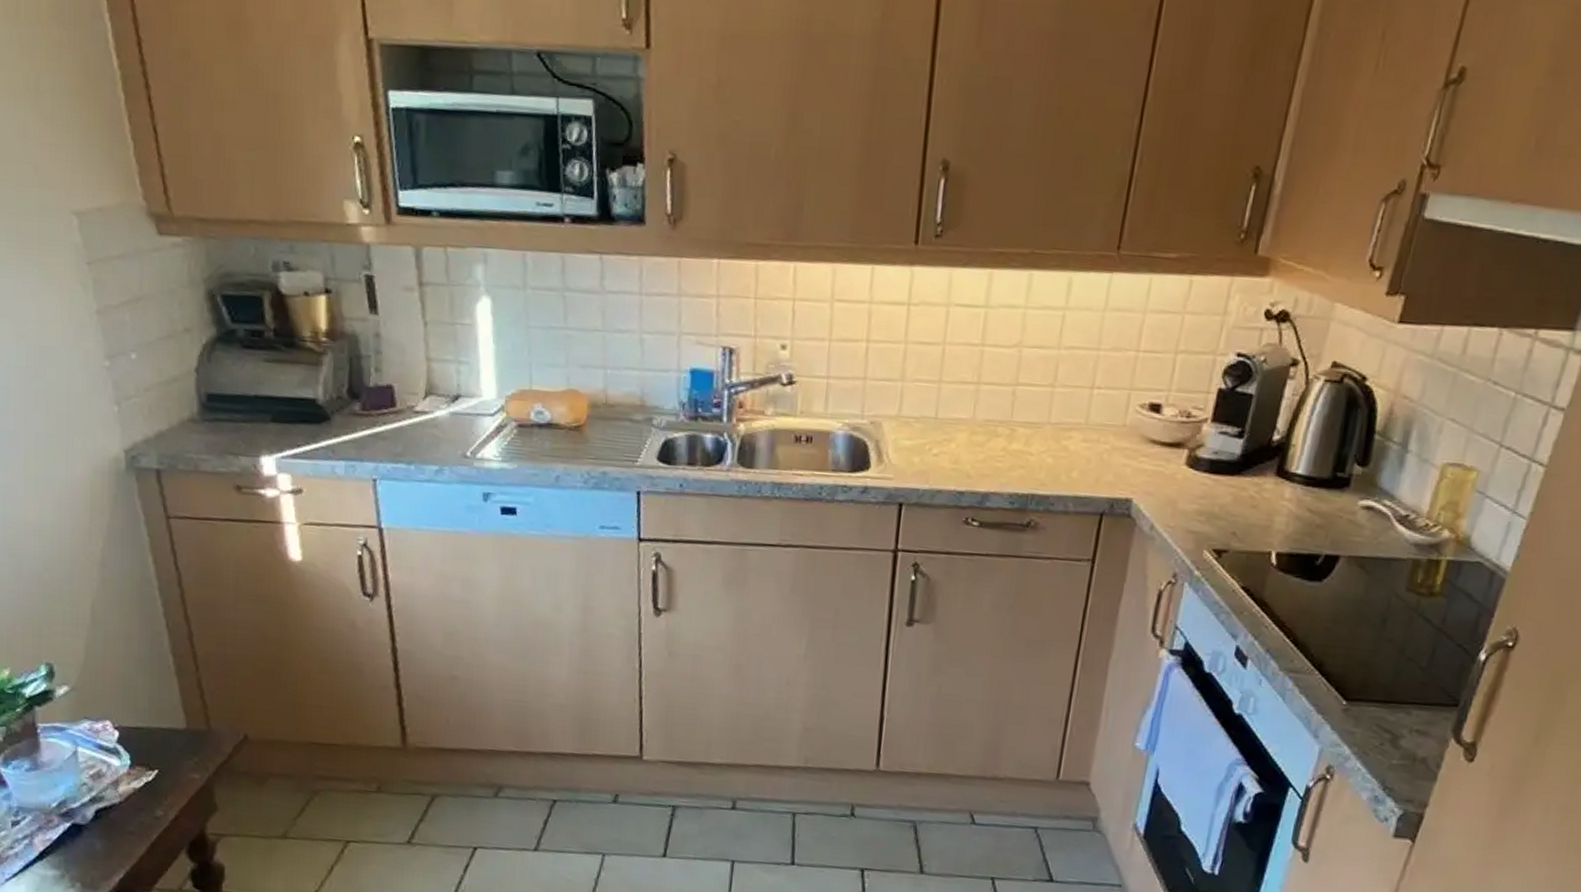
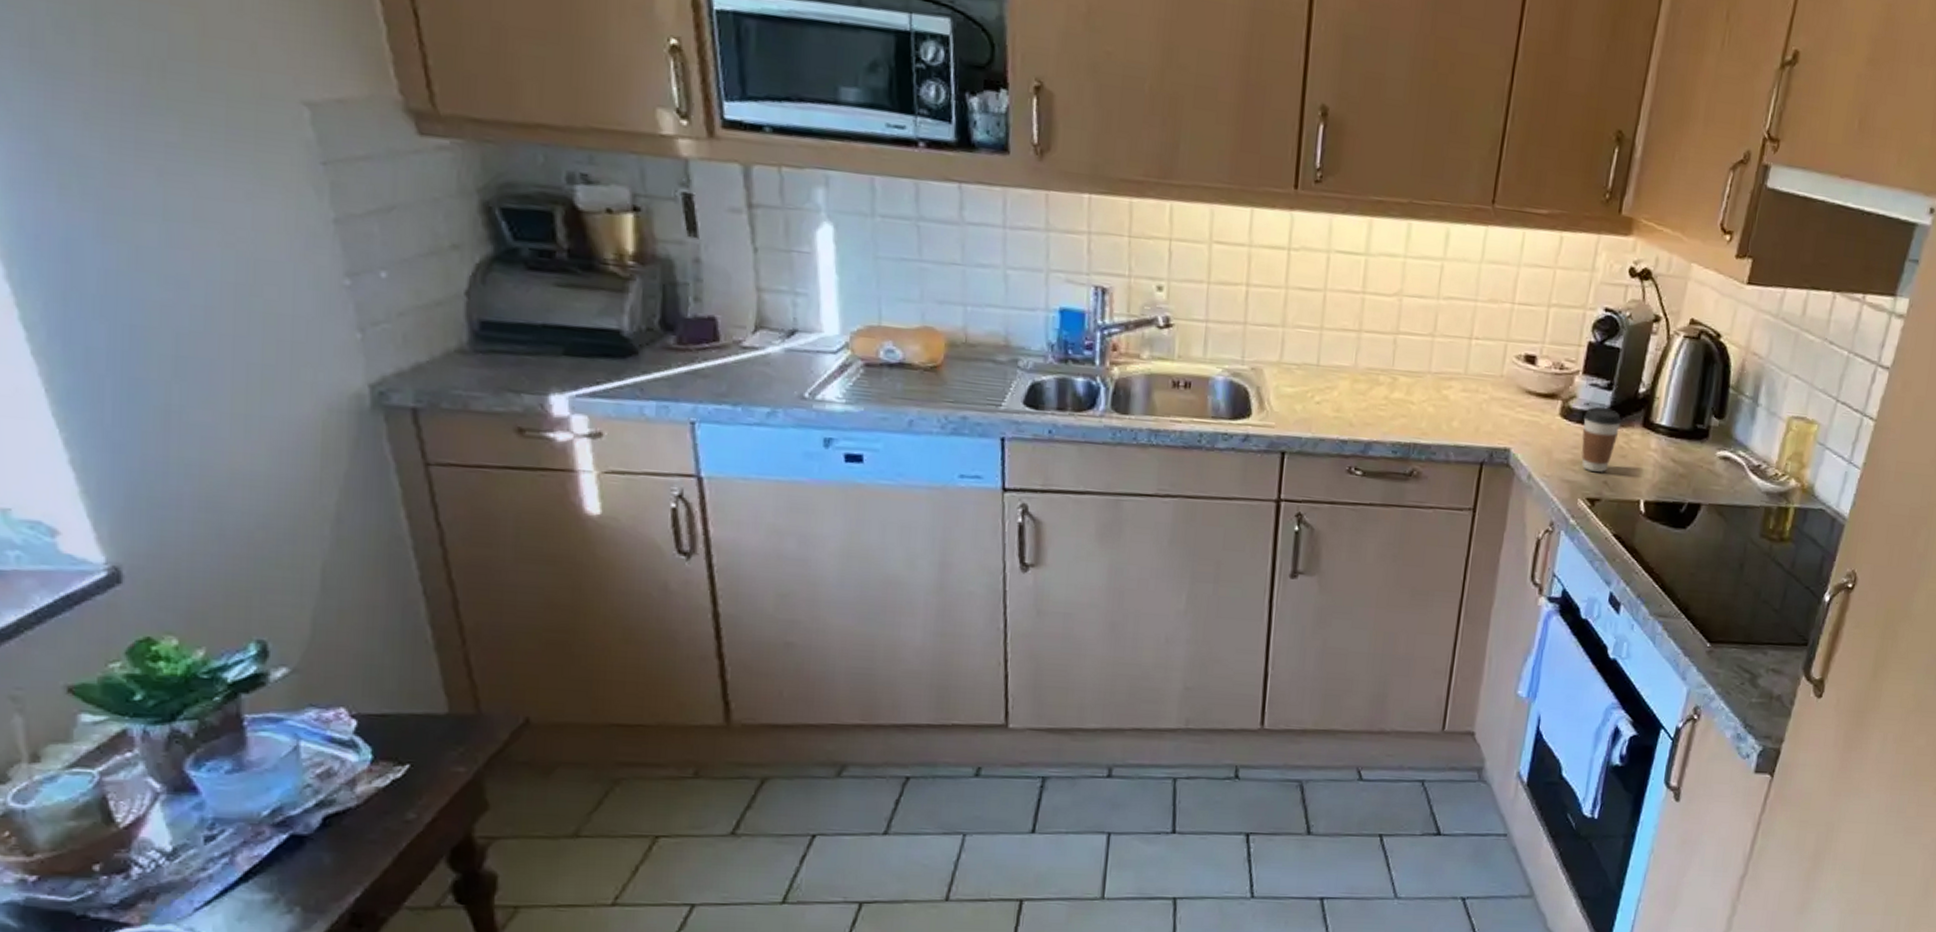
coffee cup: none [1208,455,1253,523] -> present [1581,407,1622,472]

